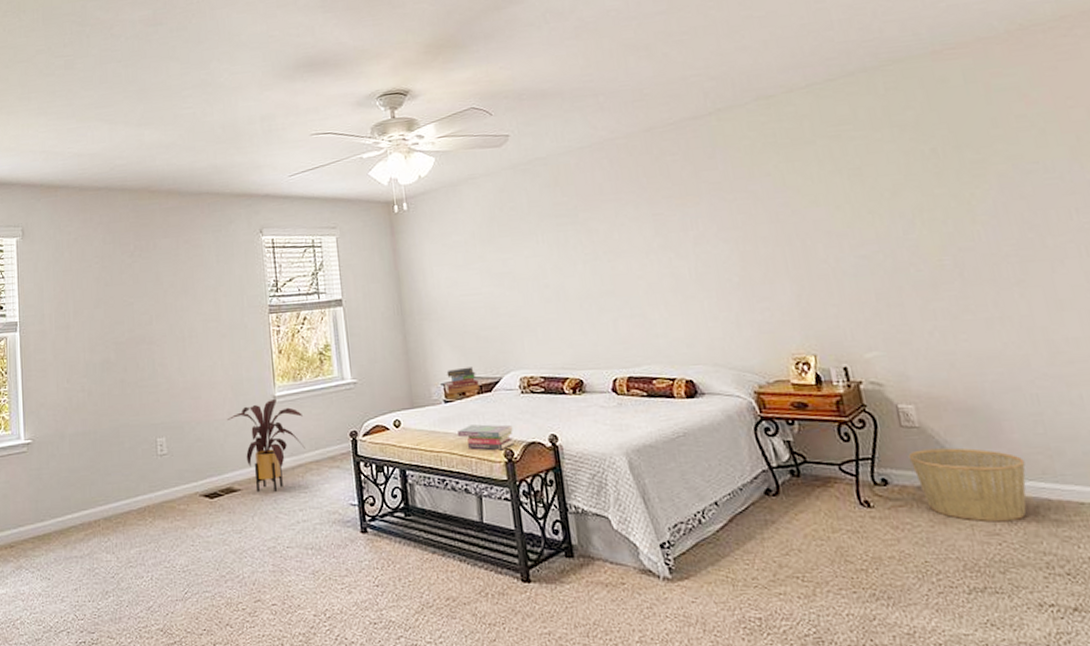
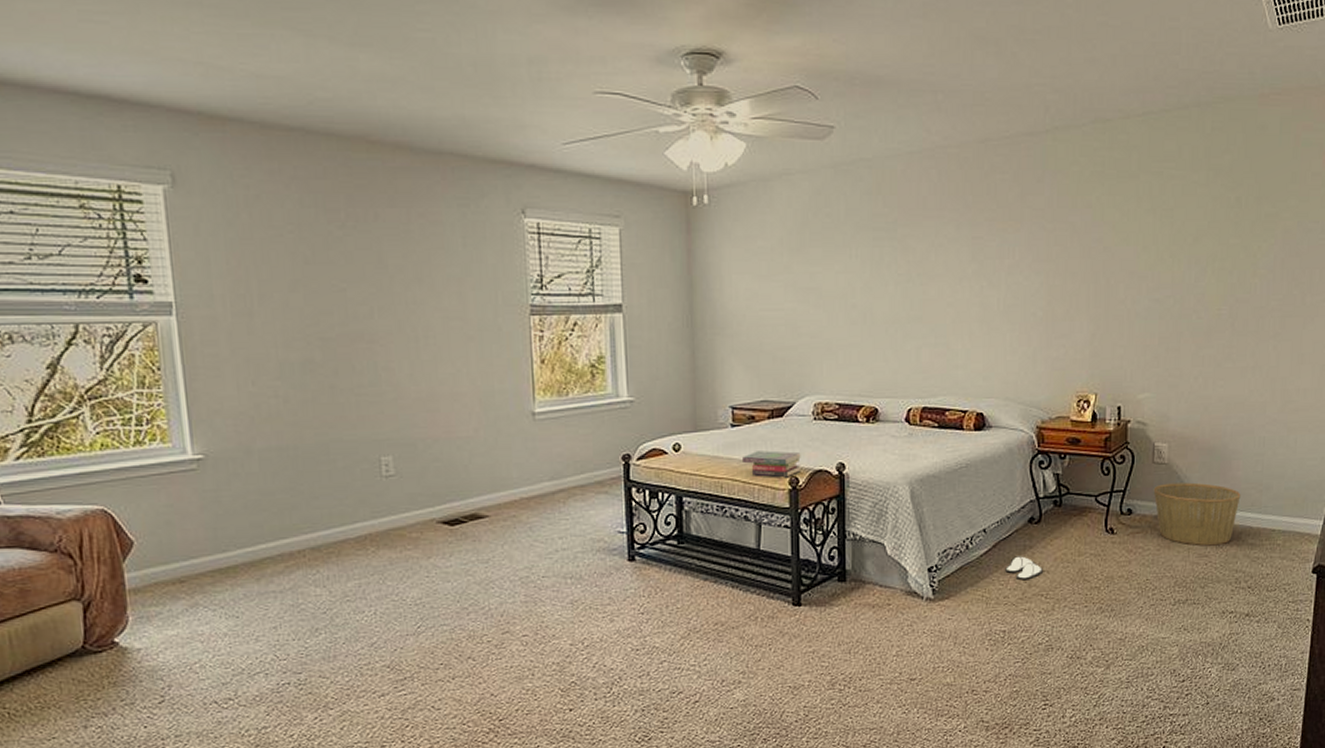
house plant: present [227,398,305,493] -> none [473,415,569,519]
books: present [443,367,480,395] -> none [732,389,770,419]
slippers: none [747,532,793,560] -> present [1005,556,1043,581]

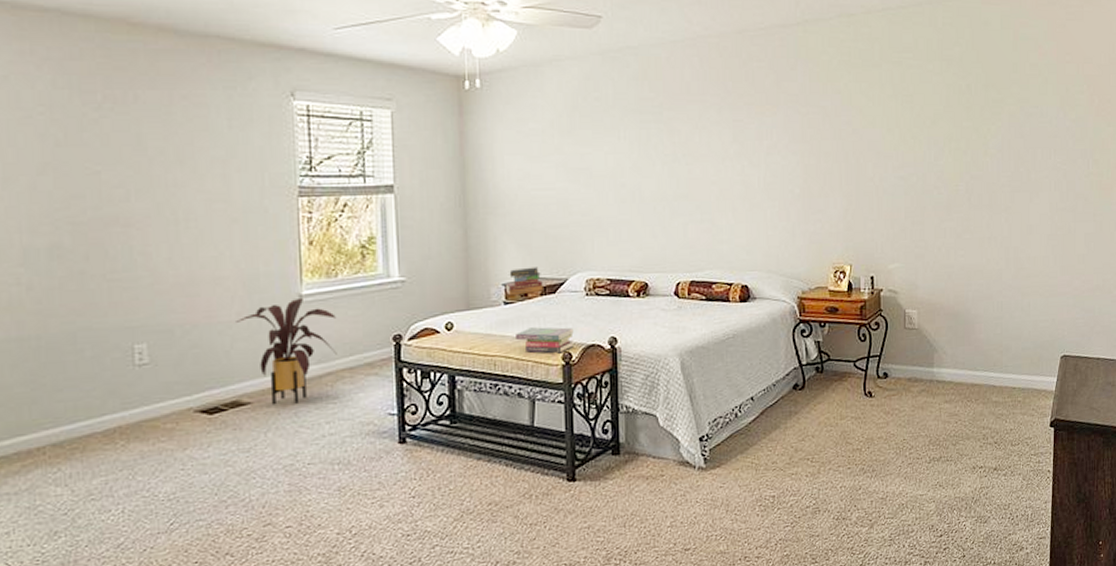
house plant: none [473,415,569,519] -> present [236,297,337,405]
books: none [732,389,770,419] -> present [505,267,543,296]
slippers: present [1005,556,1043,581] -> none [773,422,808,446]
basket: present [1153,482,1241,546] -> none [906,346,984,405]

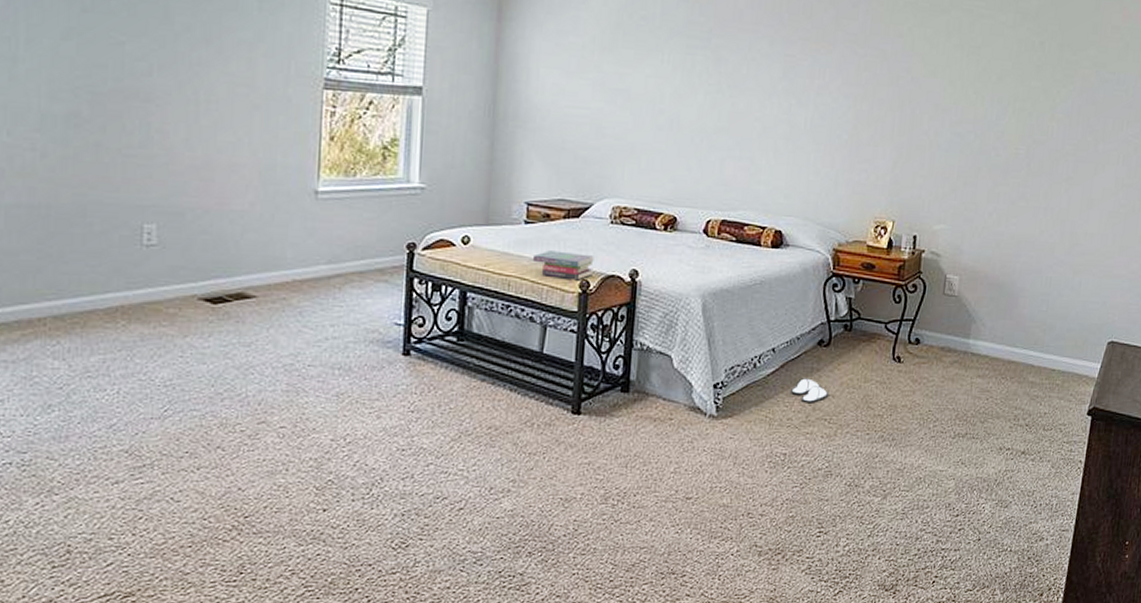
house plant: present [236,297,337,405] -> none [248,193,350,303]
books: present [505,267,543,296] -> none [527,187,567,216]
slippers: none [773,422,808,446] -> present [791,378,828,403]

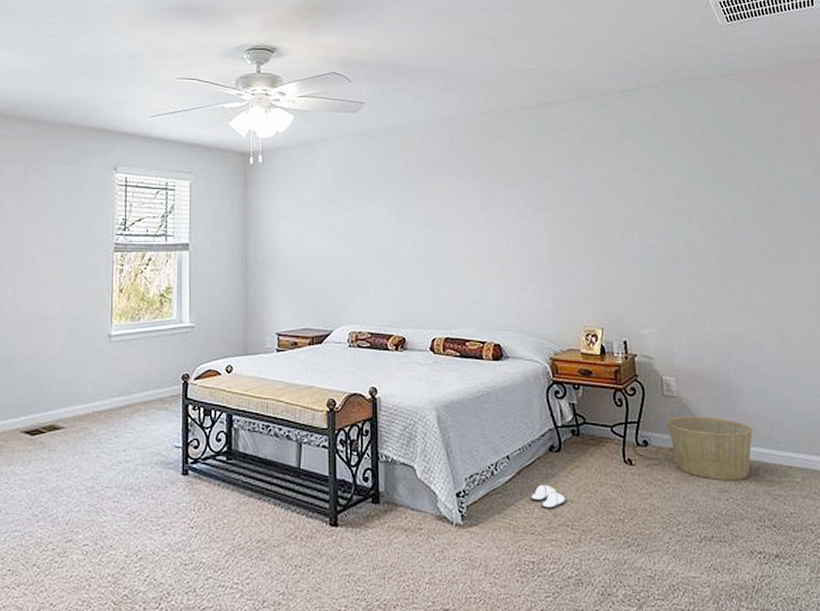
books: present [533,250,594,281] -> none [286,374,338,400]
basket: none [942,316,1025,381] -> present [666,416,753,481]

